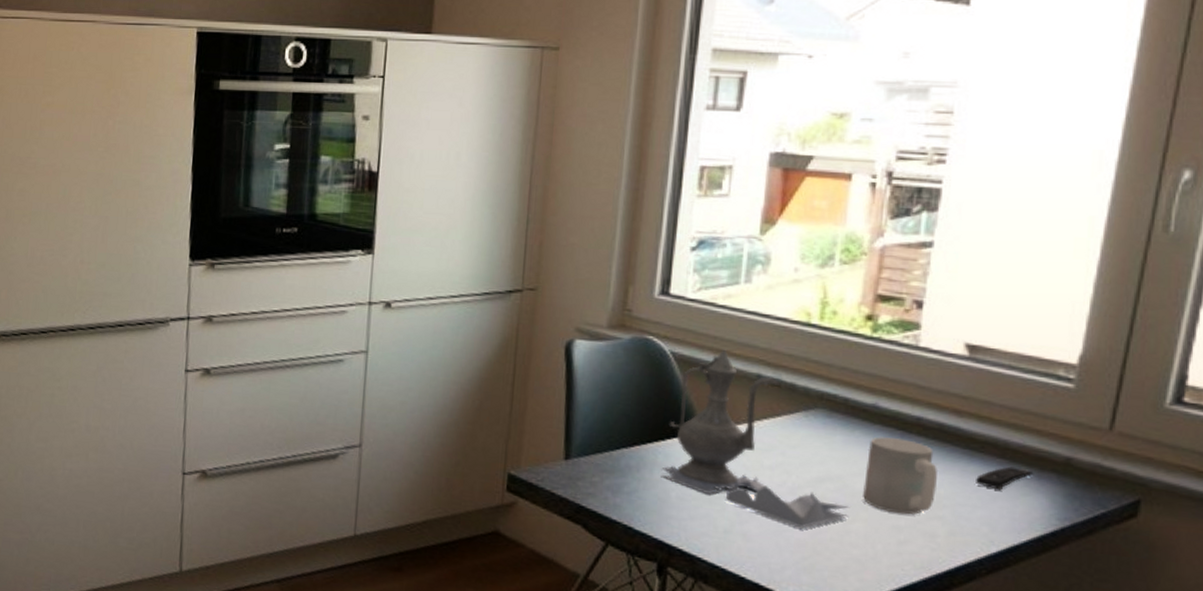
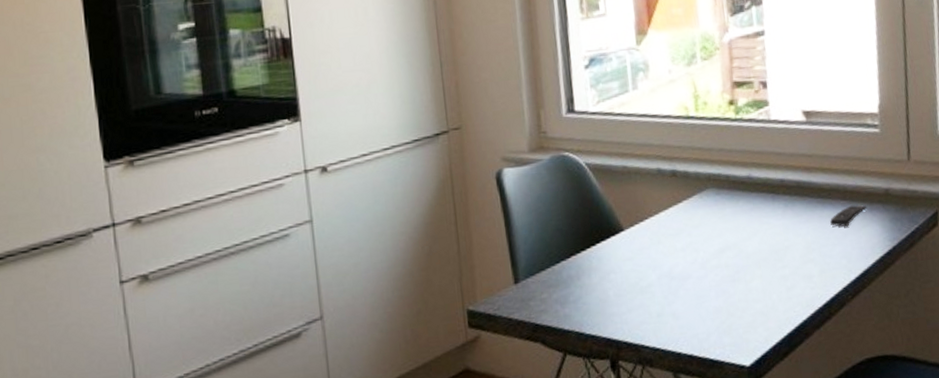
teapot: present [661,349,850,529] -> none [595,152,749,297]
mug: present [863,437,937,515] -> none [751,200,806,266]

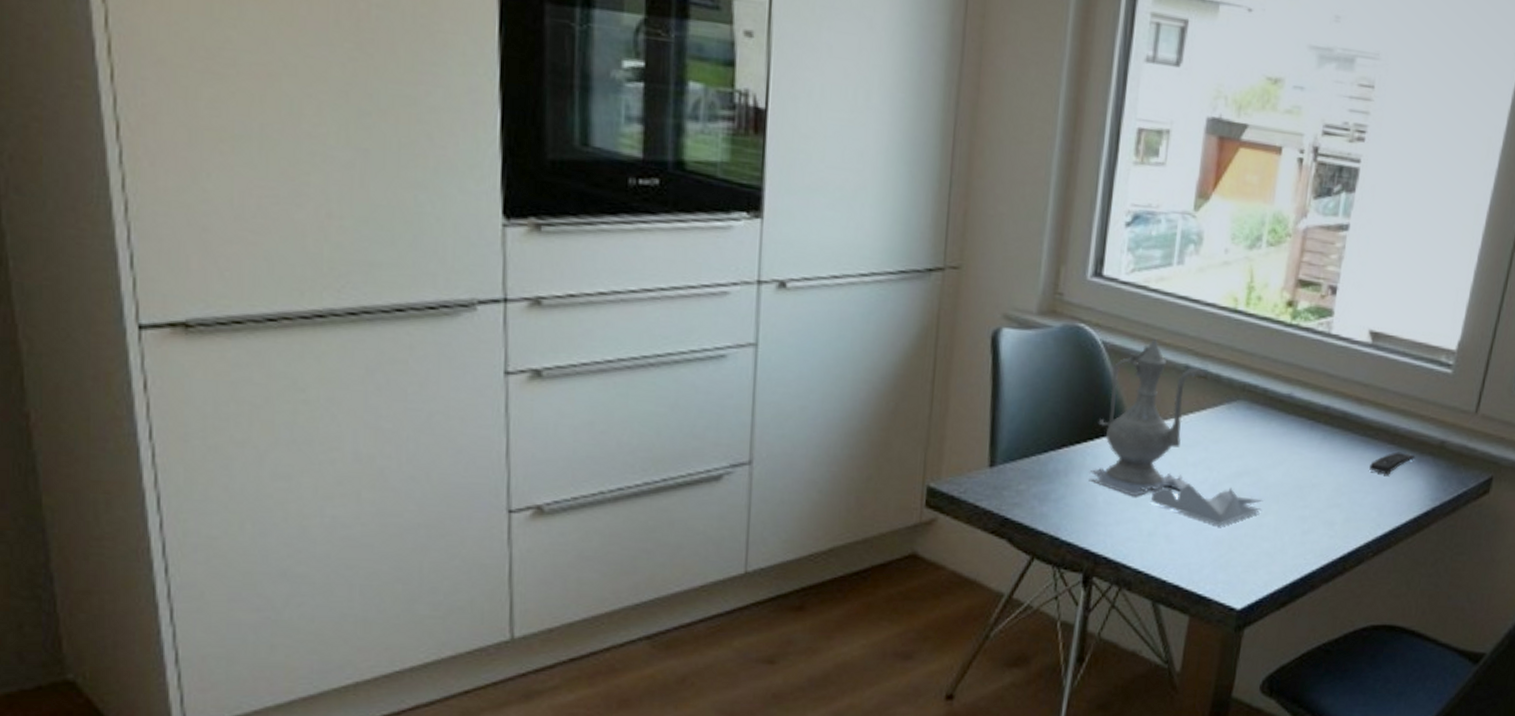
teapot: none [595,152,749,297] -> present [1088,338,1264,526]

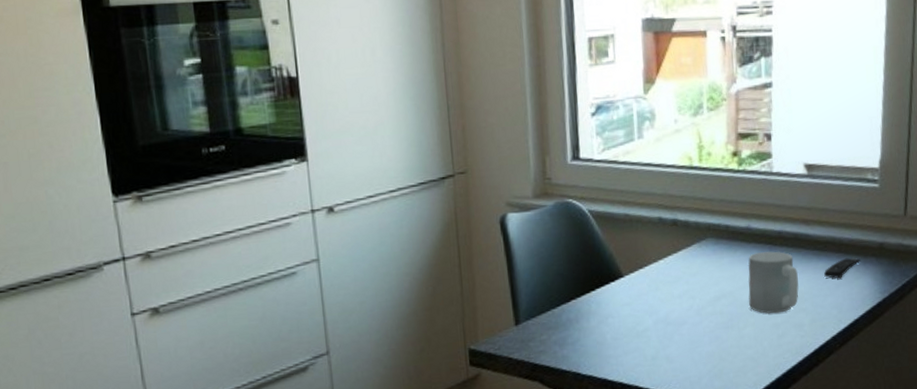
teapot: present [1088,338,1264,526] -> none [596,200,742,342]
mug: none [1275,427,1339,505] -> present [748,251,799,314]

